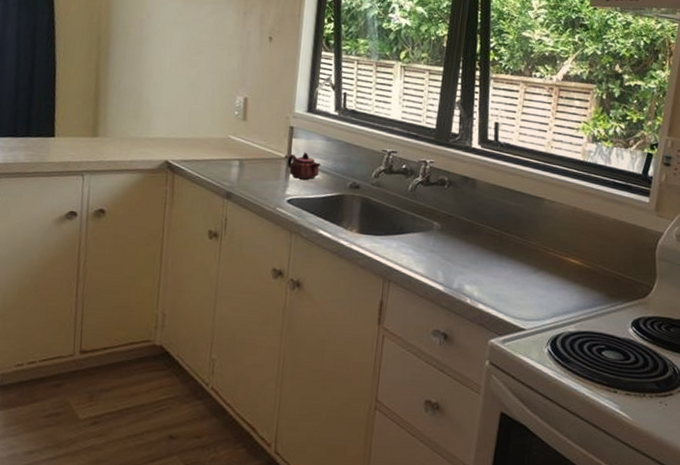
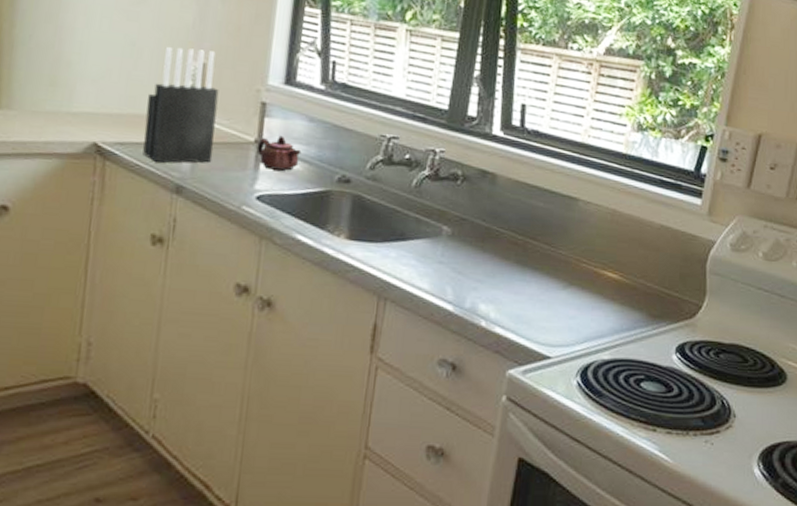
knife block: none [201,86,258,175] -> present [142,47,219,163]

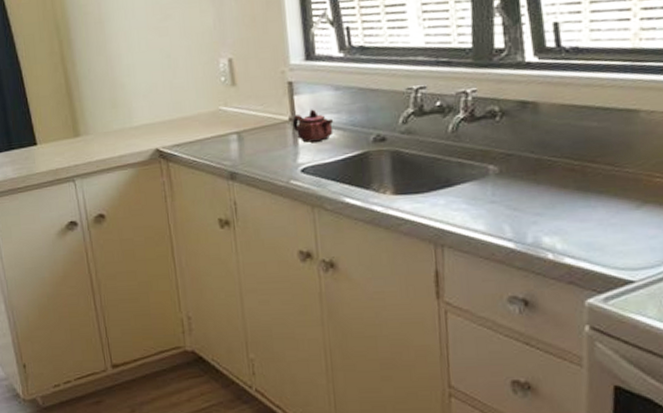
knife block: present [142,47,219,163] -> none [191,45,256,155]

